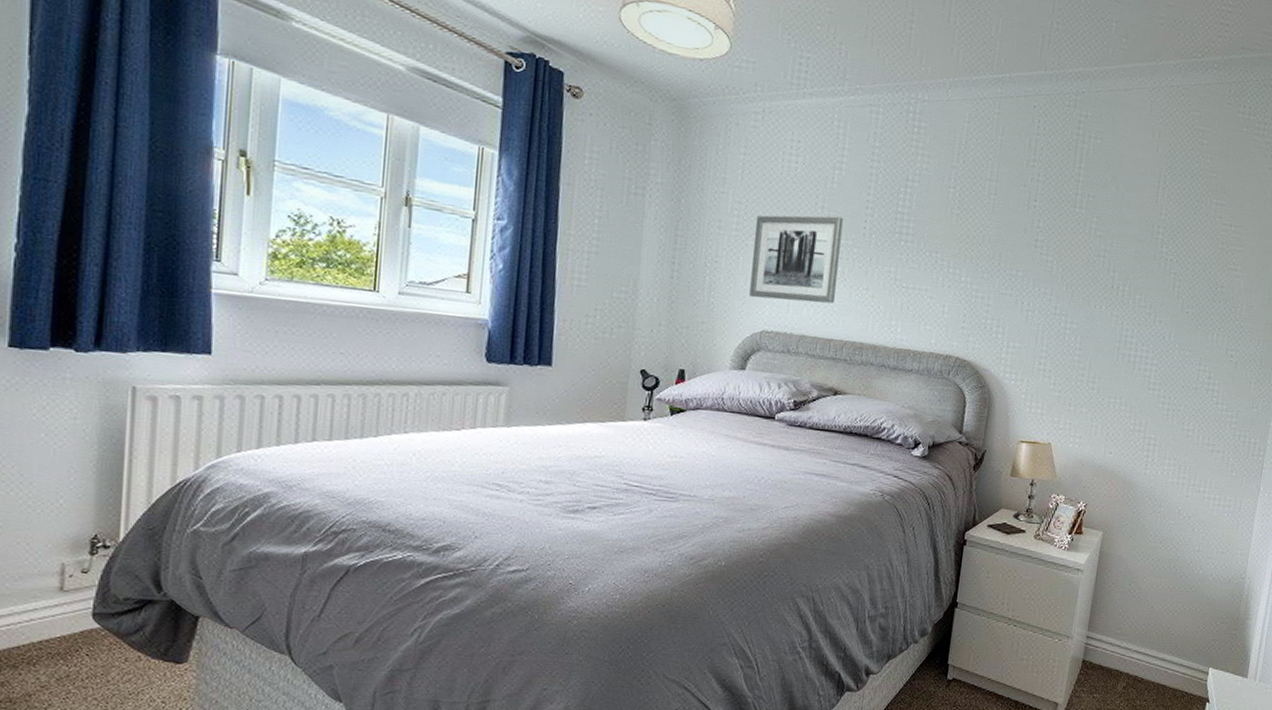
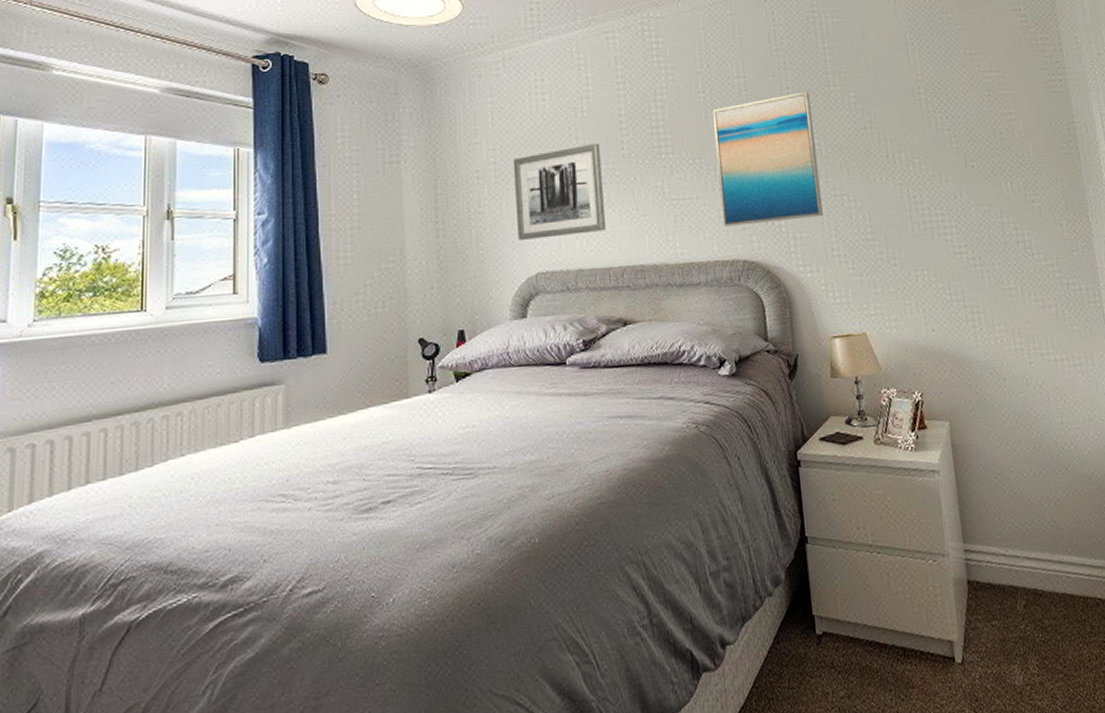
wall art: none [945,206,1055,332] -> present [712,92,823,227]

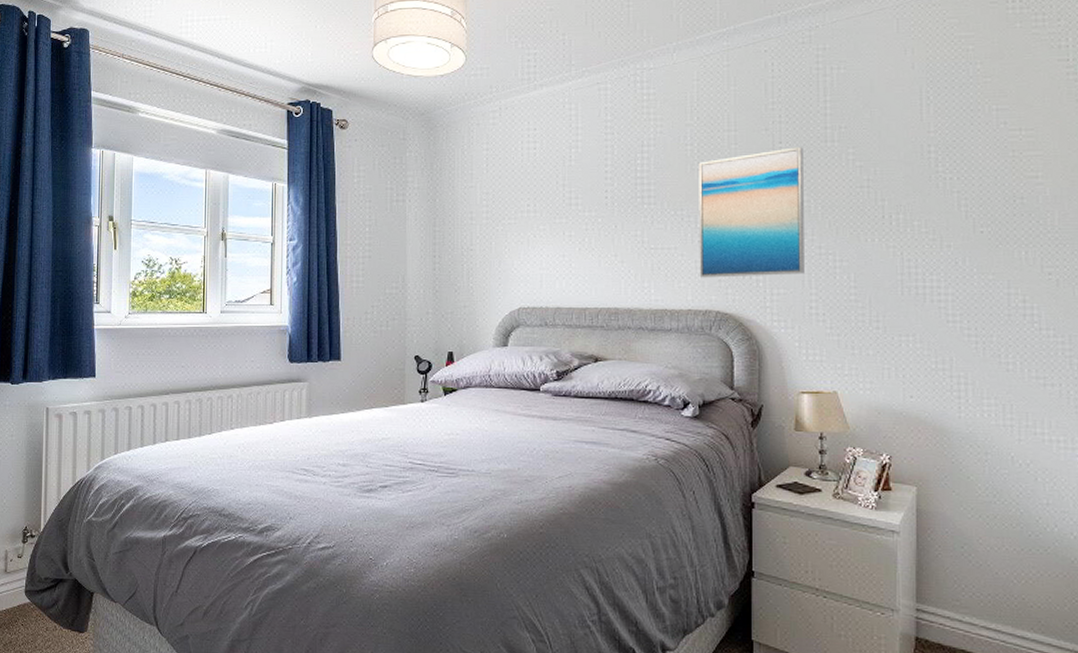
wall art: present [512,143,606,240] -> none [503,191,584,277]

